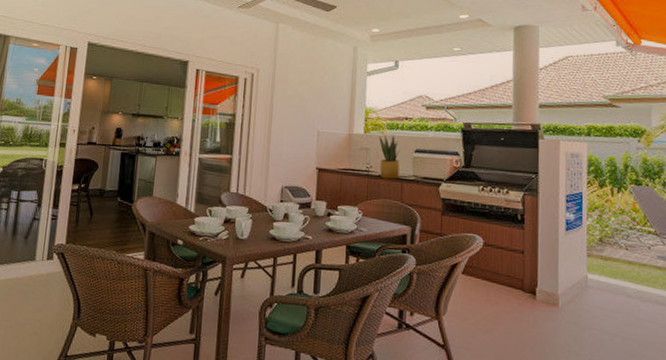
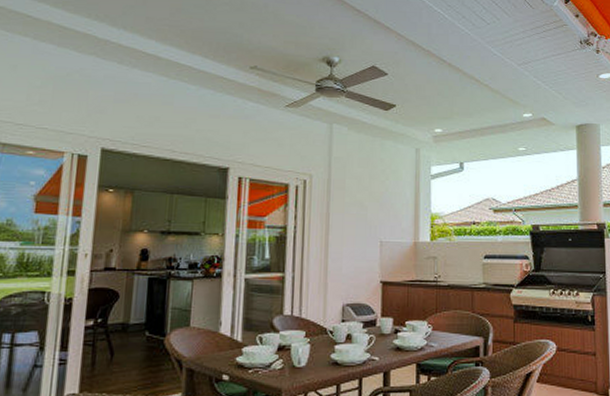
planter: present [379,134,401,180] -> none [446,240,470,288]

